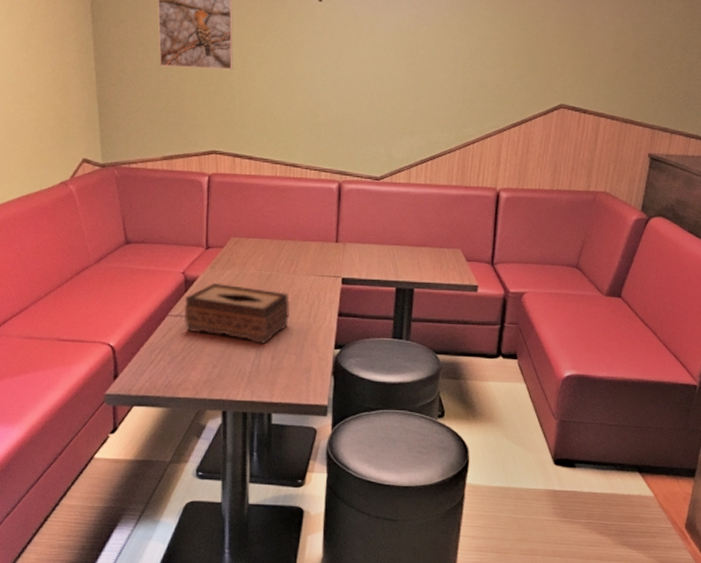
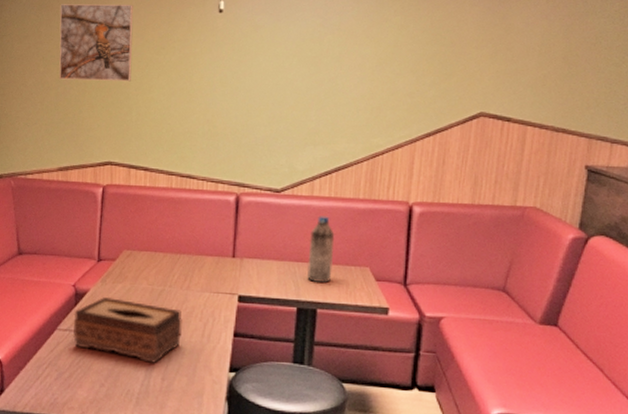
water bottle: none [405,202,430,264] -> present [307,216,335,283]

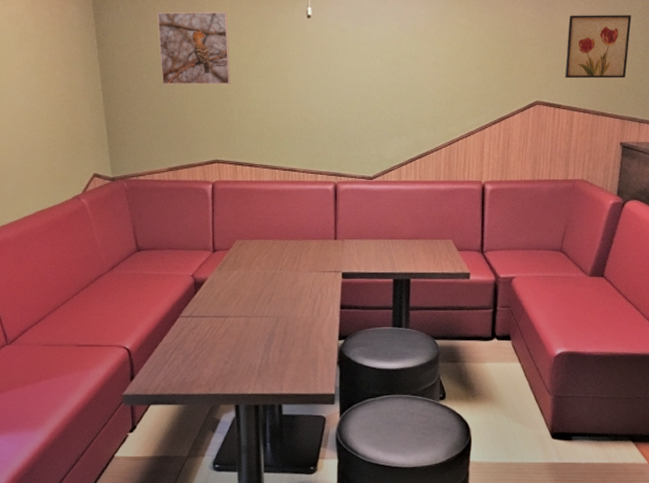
tissue box: present [72,296,182,364] -> none [194,283,294,340]
water bottle: present [307,216,335,283] -> none [400,198,422,256]
wall art: none [518,15,605,90] -> present [565,15,632,79]

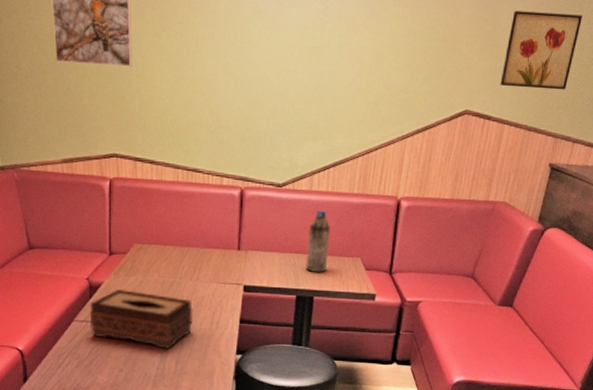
tissue box: none [194,283,294,340] -> present [89,288,193,350]
water bottle: none [400,198,422,256] -> present [306,210,331,272]

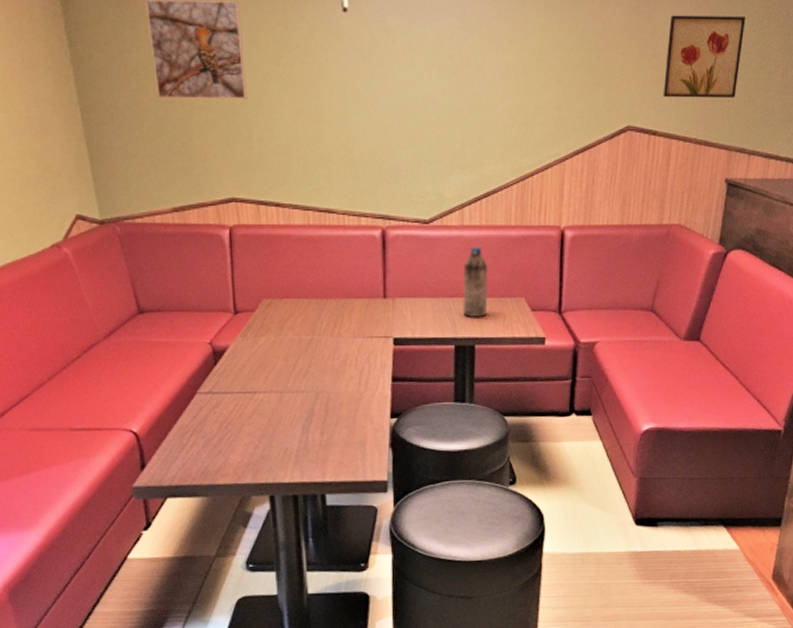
tissue box: present [89,288,193,350] -> none [215,352,337,419]

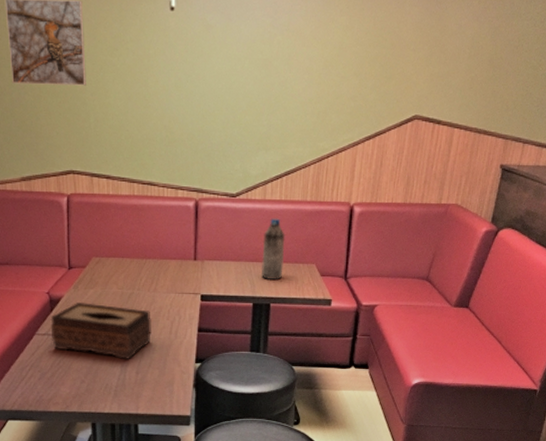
tissue box: none [215,352,337,419] -> present [50,301,151,360]
wall art: present [663,15,745,98] -> none [448,16,529,92]

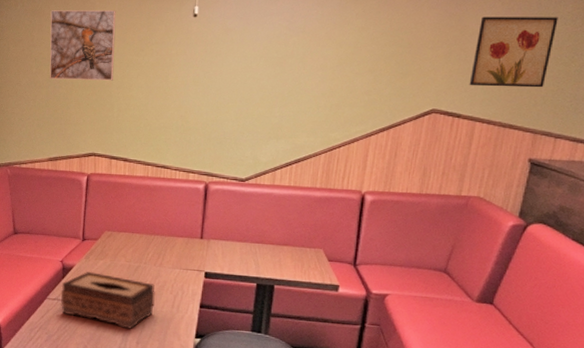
water bottle: present [262,218,285,279] -> none [267,203,293,262]
wall art: none [448,16,529,92] -> present [469,17,558,88]

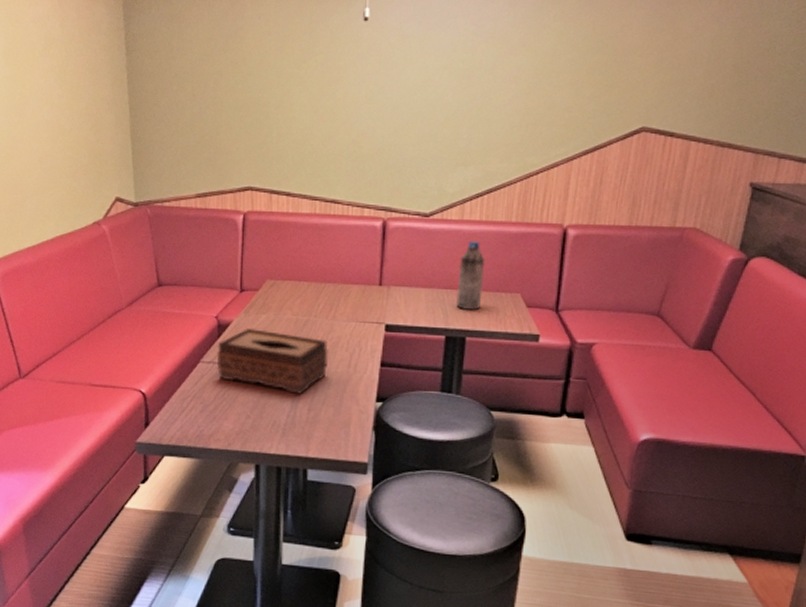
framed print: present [49,10,116,81] -> none [192,14,272,99]
water bottle: none [267,203,293,262] -> present [456,240,485,310]
wall art: present [469,17,558,88] -> none [683,17,782,100]

